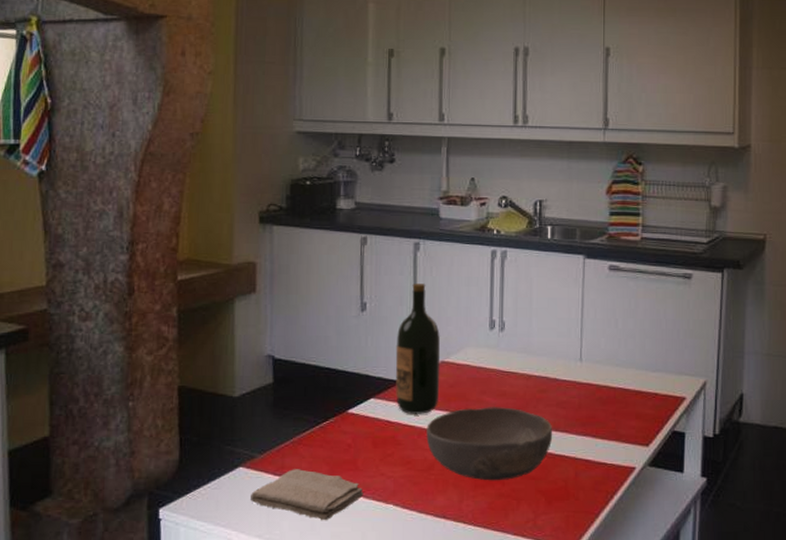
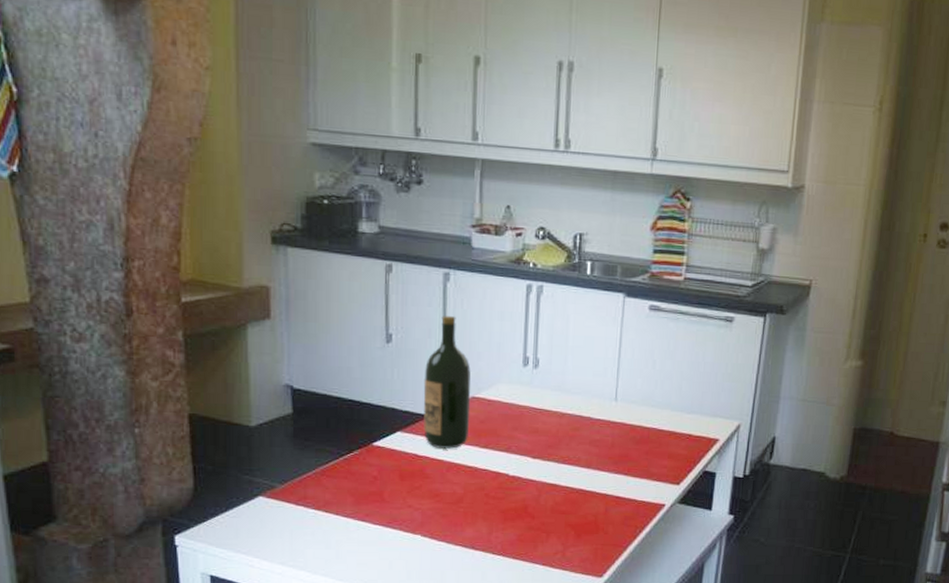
washcloth: present [249,469,364,521] -> none [271,499,391,550]
bowl: present [426,407,553,481] -> none [455,443,585,515]

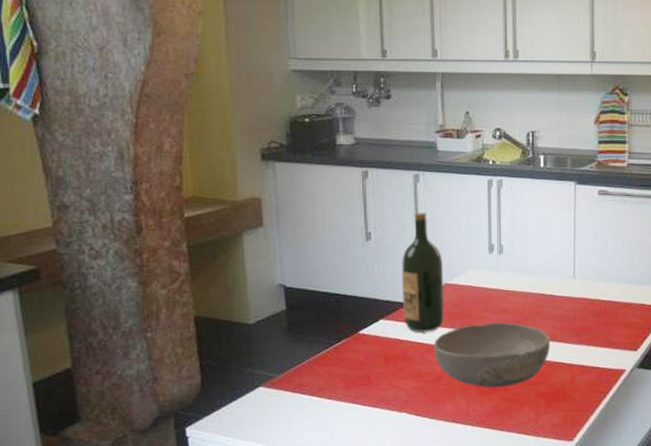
bowl: none [455,443,585,515] -> present [434,322,551,388]

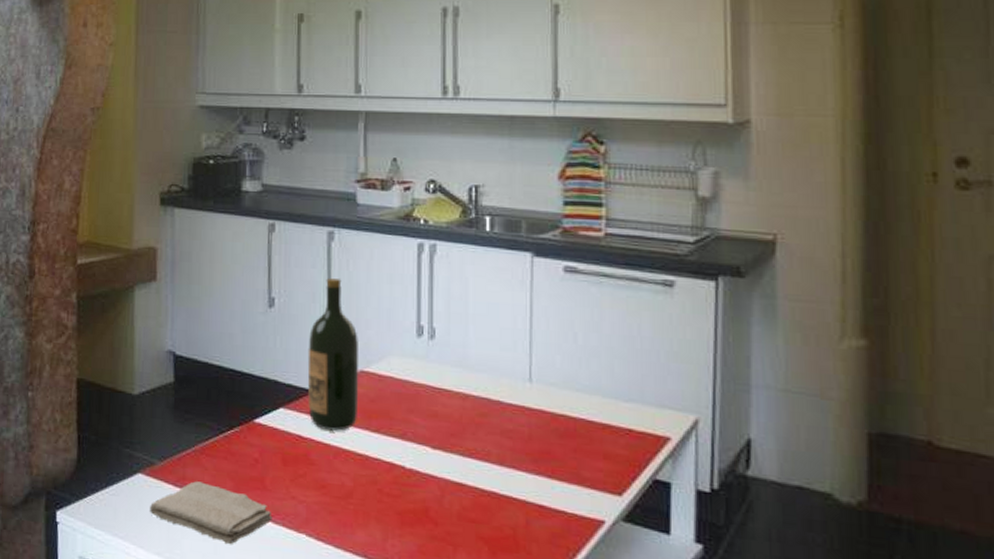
washcloth: none [271,386,379,431] -> present [149,481,273,545]
bowl: present [434,322,551,388] -> none [343,428,497,520]

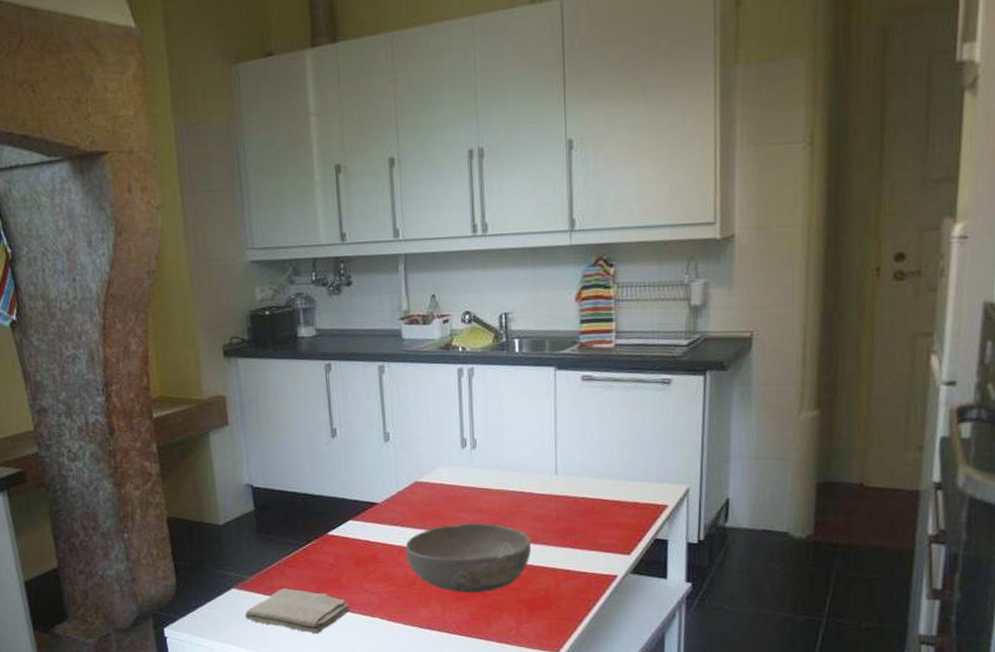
wine bottle: present [307,278,359,431] -> none [369,406,416,534]
bowl: none [343,428,497,520] -> present [405,523,532,593]

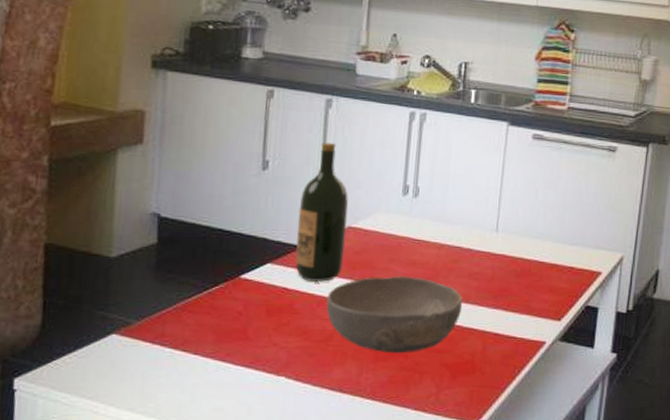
washcloth: present [244,588,350,635] -> none [122,337,253,394]
wine bottle: none [369,406,416,534] -> present [295,143,348,282]

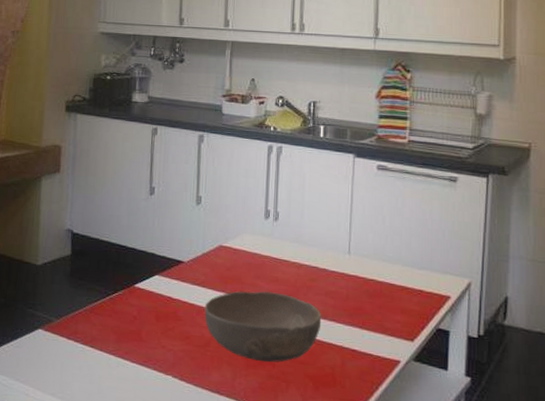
wine bottle: present [295,143,348,282] -> none [178,172,219,294]

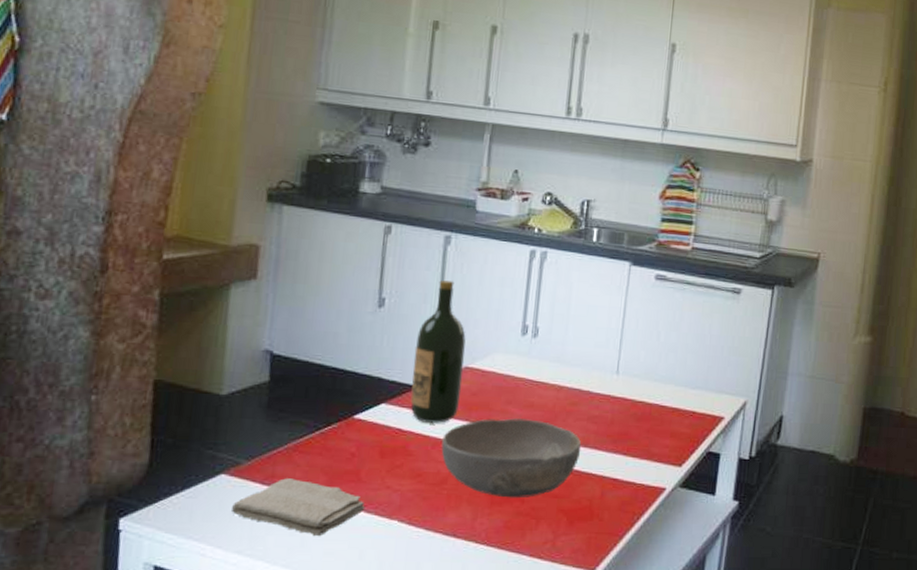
washcloth: none [46,335,146,386] -> present [231,478,365,537]
wine bottle: none [178,172,219,294] -> present [410,280,466,423]

